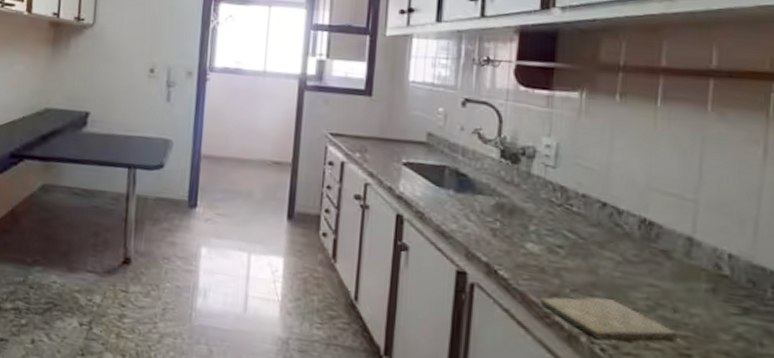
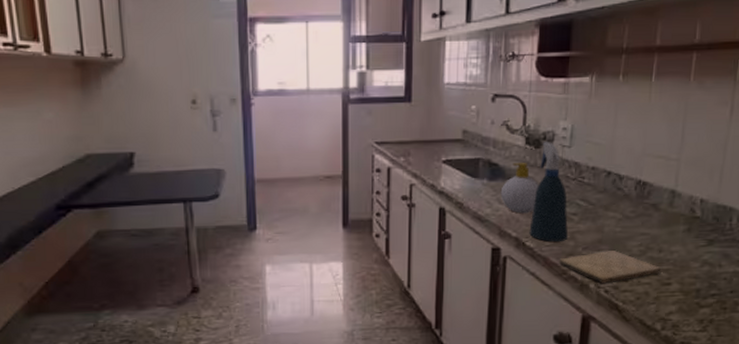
soap bottle: none [469,176,517,237] -> present [500,163,539,214]
spray bottle: none [503,157,552,277] -> present [529,142,568,242]

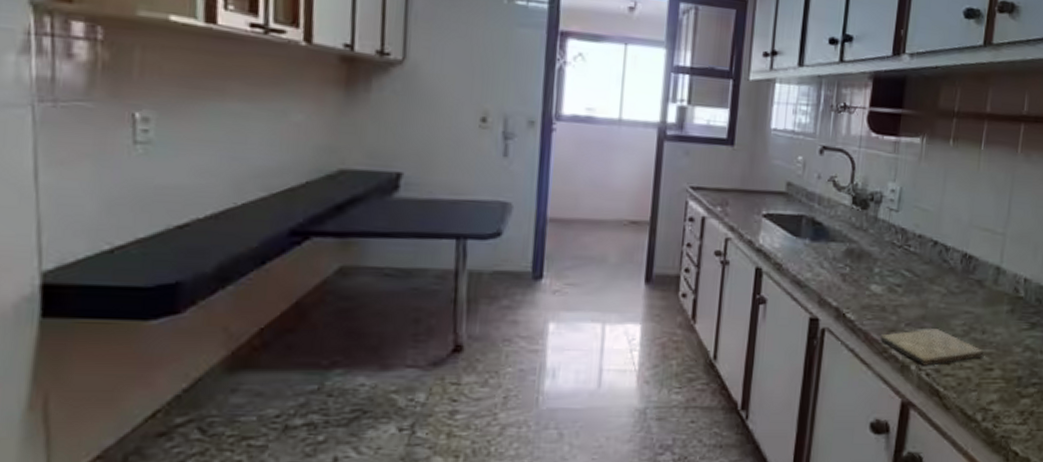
soap bottle: present [500,163,539,214] -> none [822,223,864,281]
spray bottle: present [529,142,568,242] -> none [850,203,892,315]

